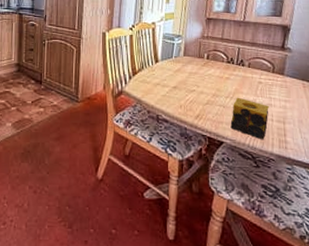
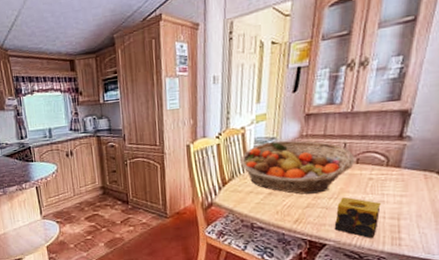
fruit basket: none [149,38,246,91] -> present [239,140,354,195]

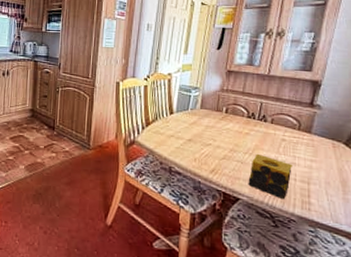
fruit basket: present [239,140,354,195] -> none [164,90,269,147]

